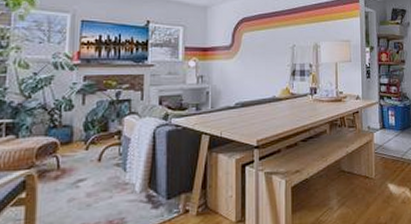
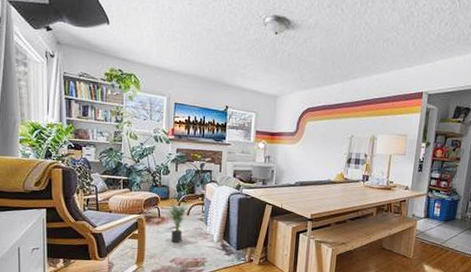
potted plant: none [66,135,103,203] -> present [164,195,190,243]

